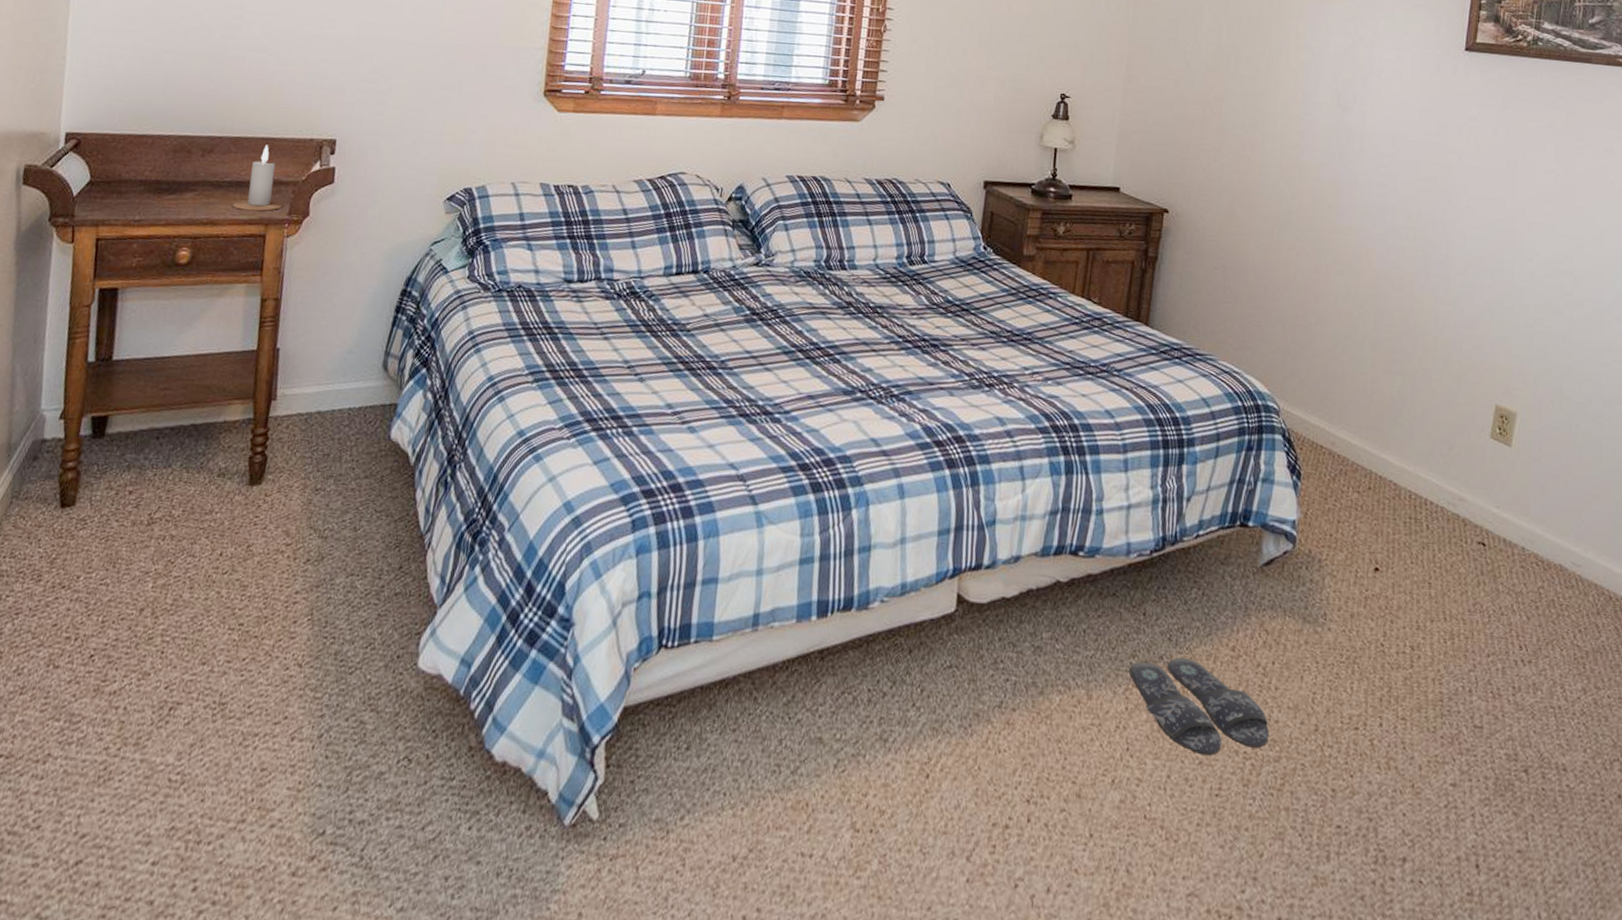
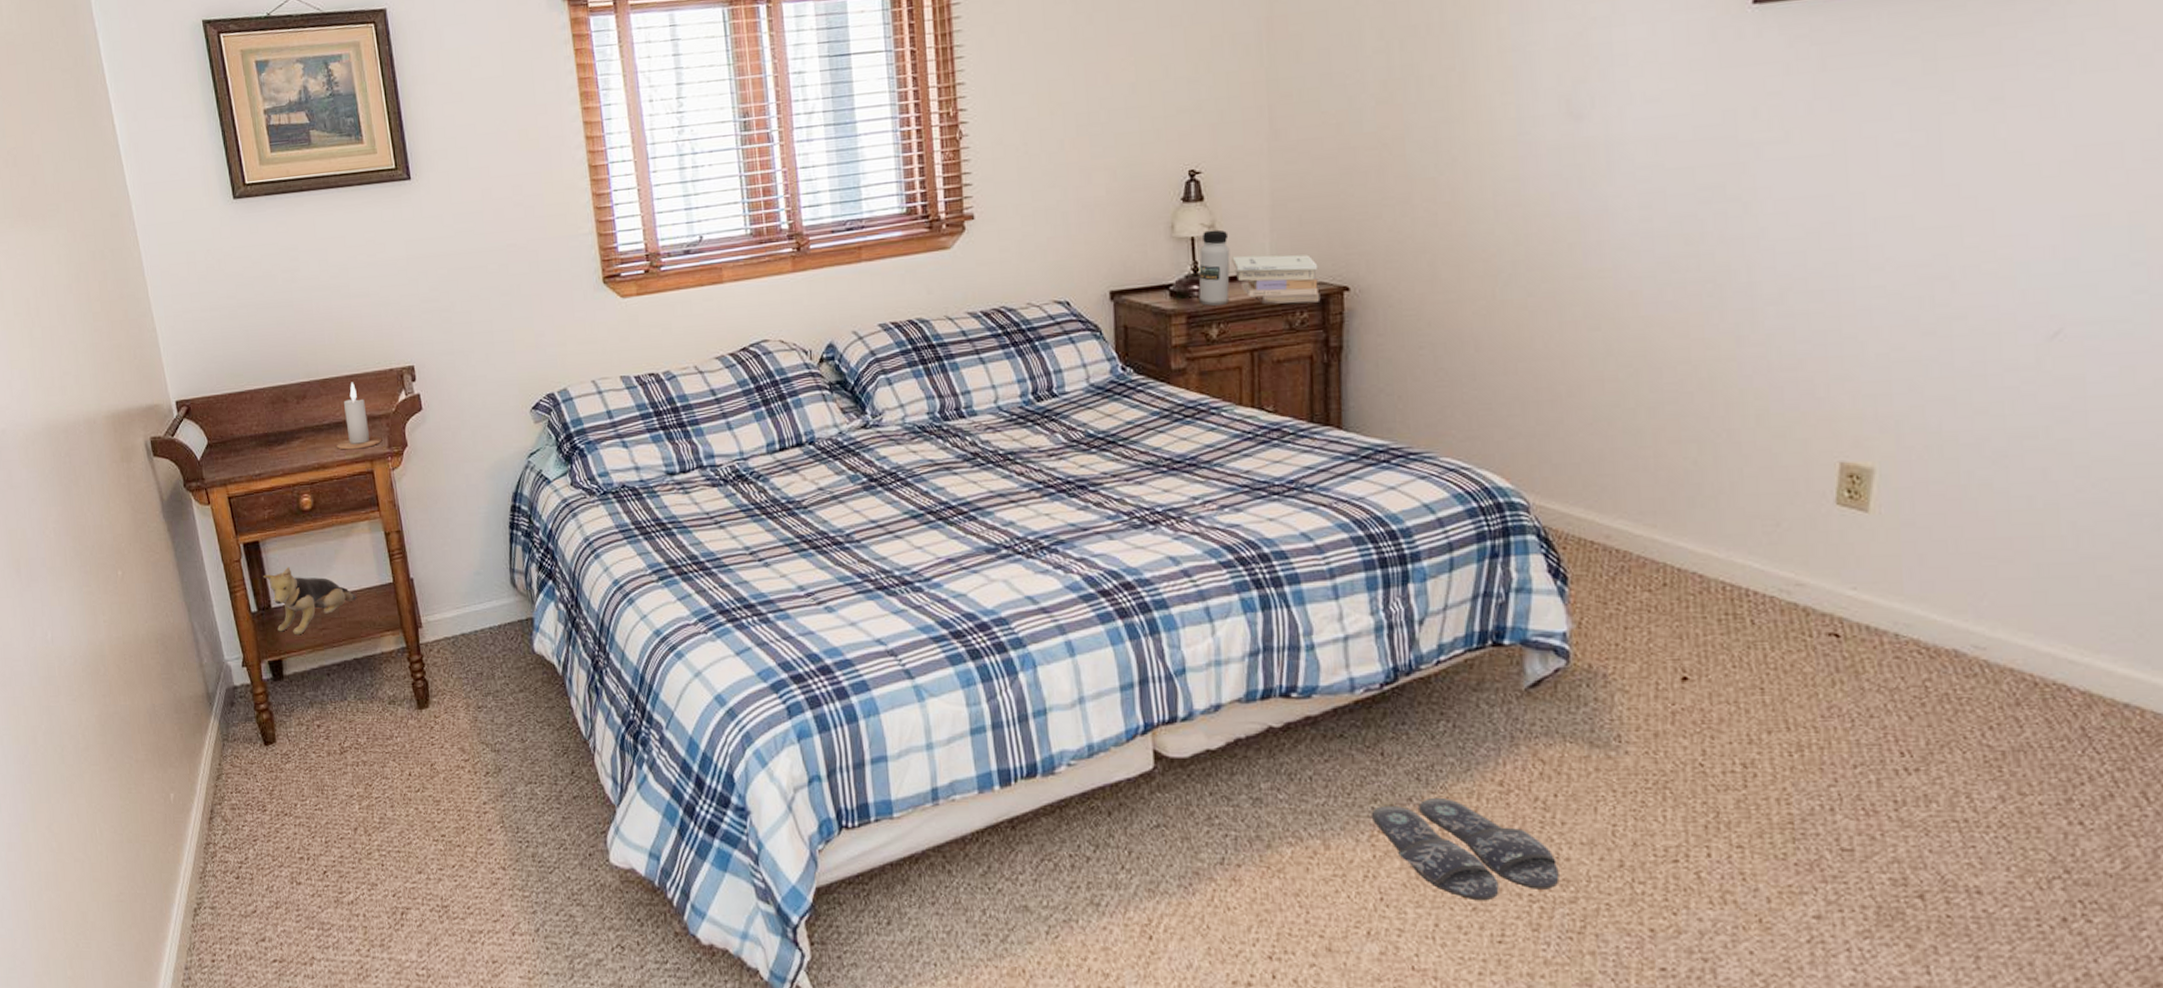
plush toy: none [111,319,212,393] -> present [262,567,357,636]
water bottle: none [1053,145,1084,209] -> present [1198,229,1230,307]
books: none [1083,169,1148,218] -> present [1232,254,1321,305]

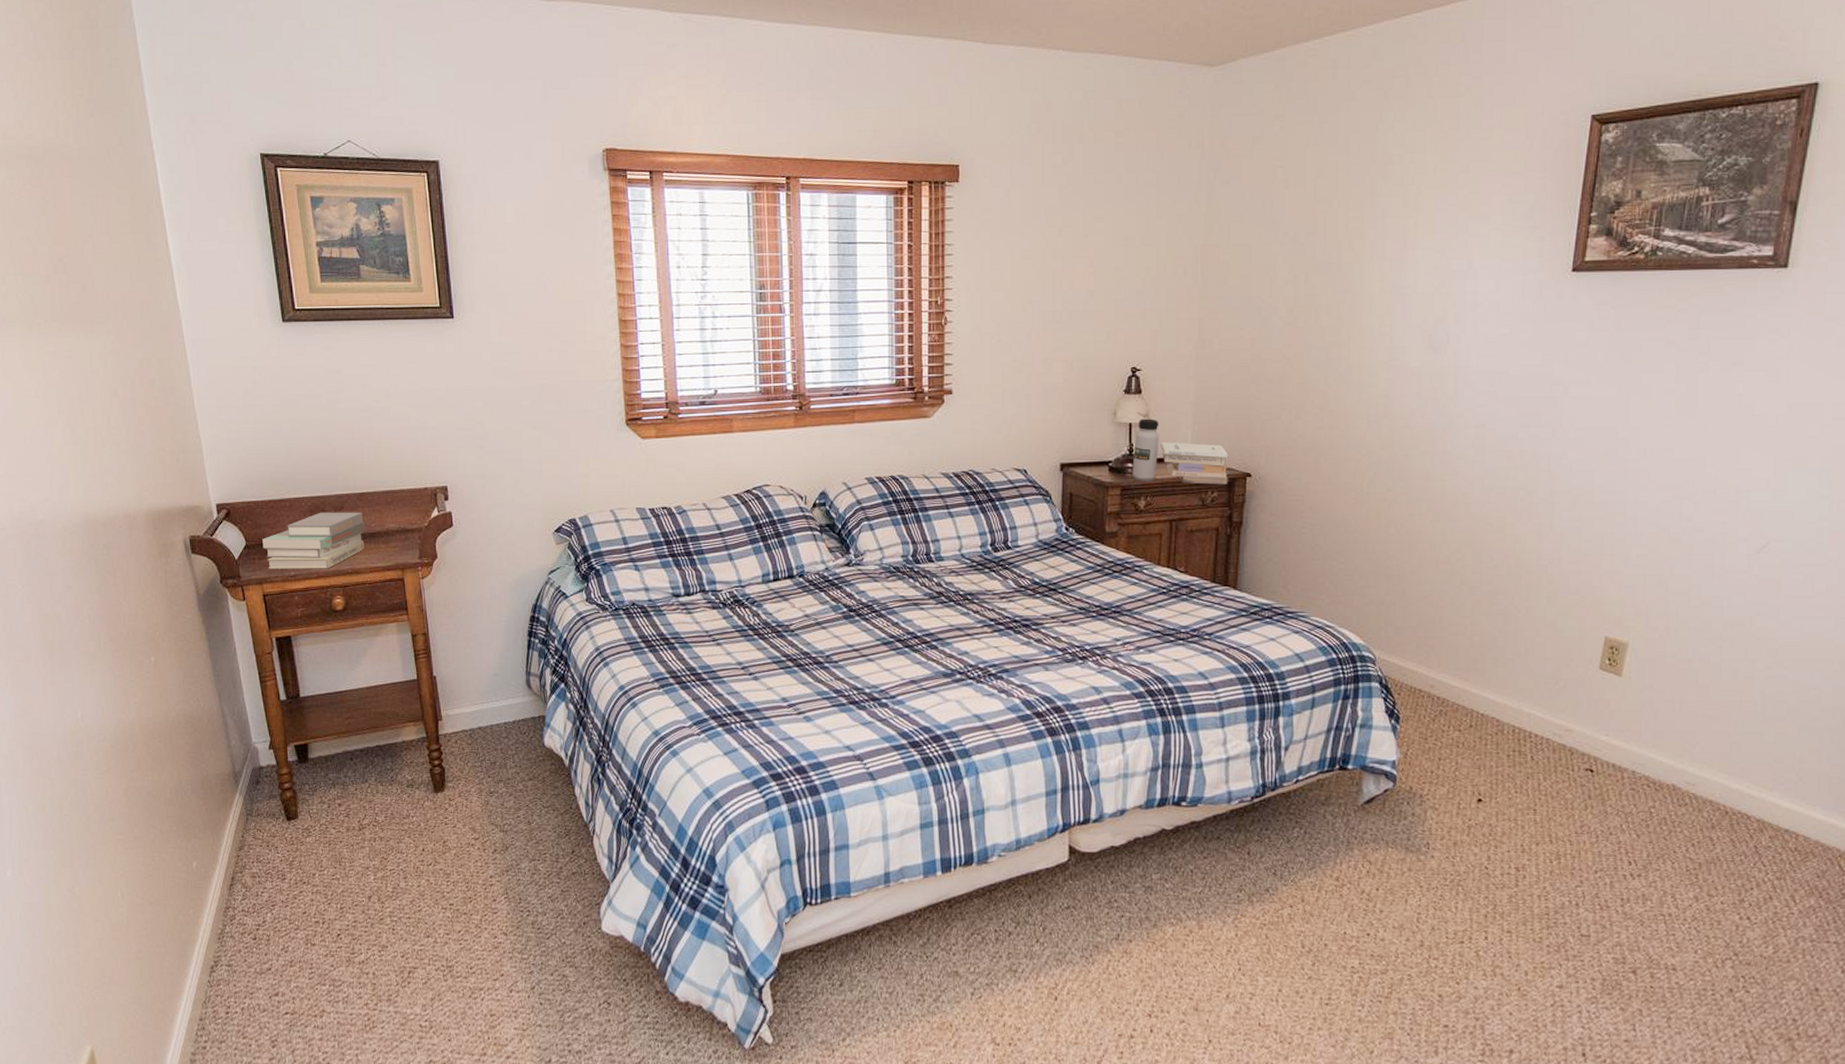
books: none [224,400,331,469] -> present [262,512,366,569]
plush toy: present [262,567,357,636] -> none [293,661,382,723]
candle: present [337,382,383,450] -> none [371,497,414,558]
slippers: present [1372,797,1559,900] -> none [1237,889,1375,971]

